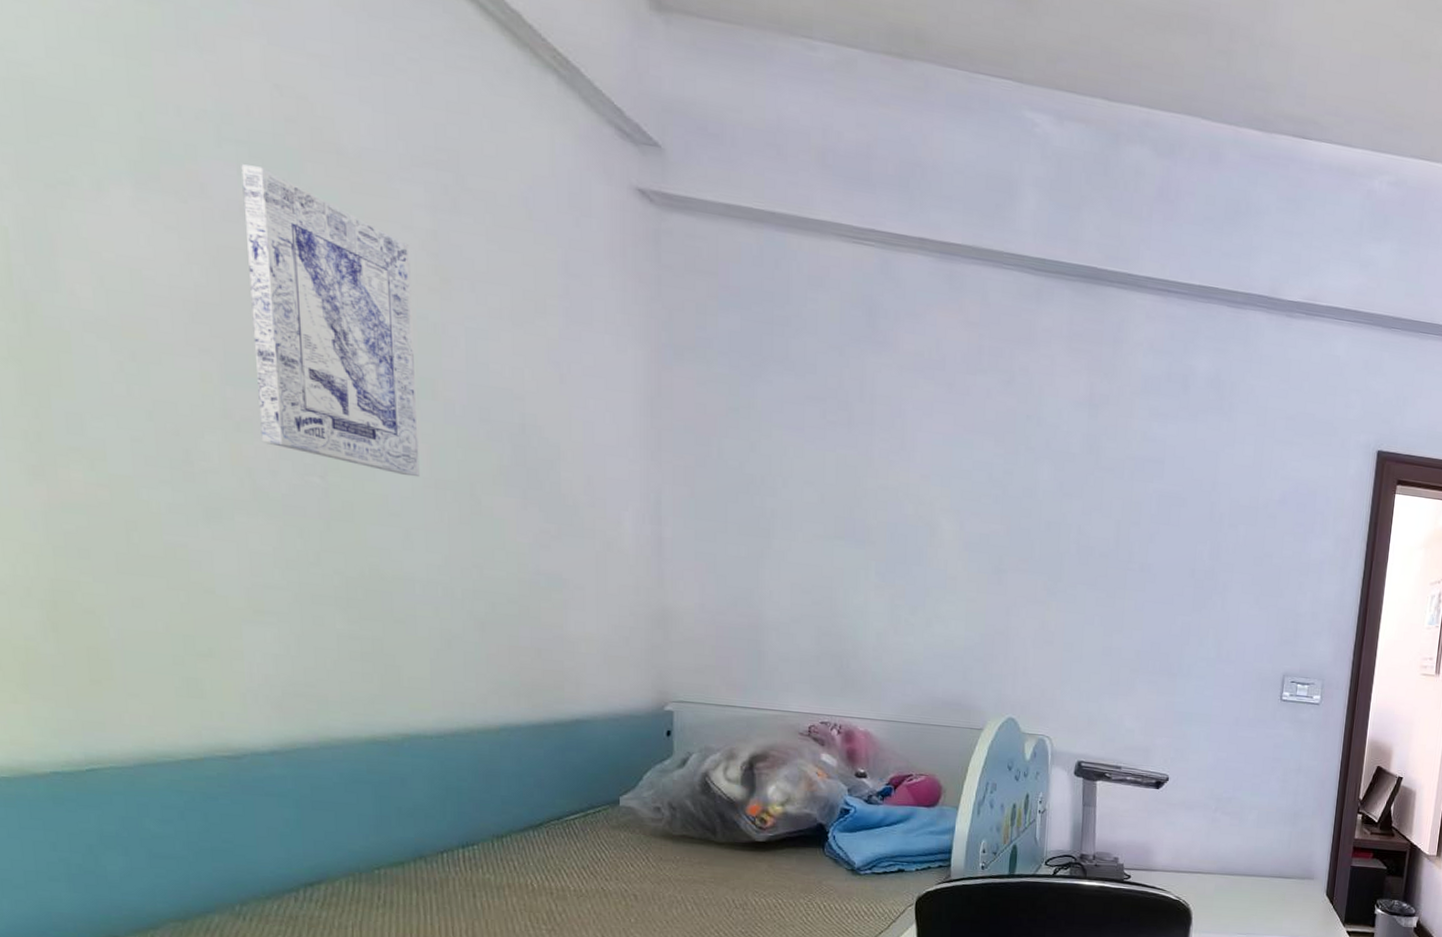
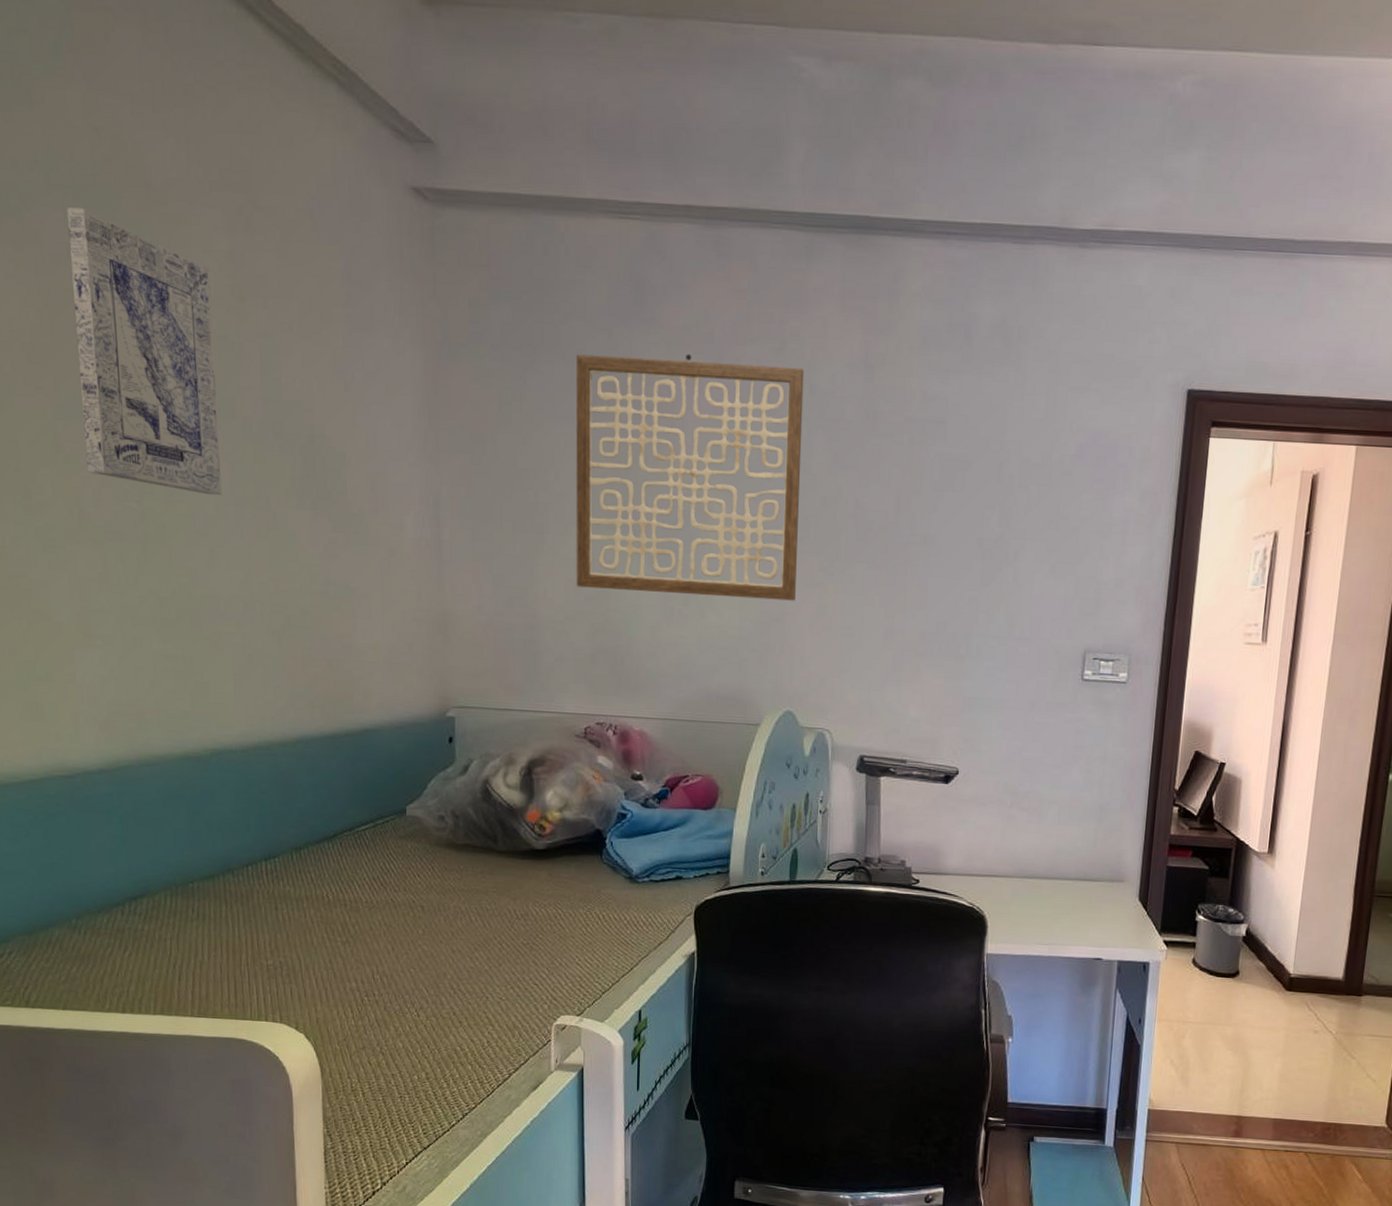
wall art: none [802,368,1032,616] -> present [576,354,804,601]

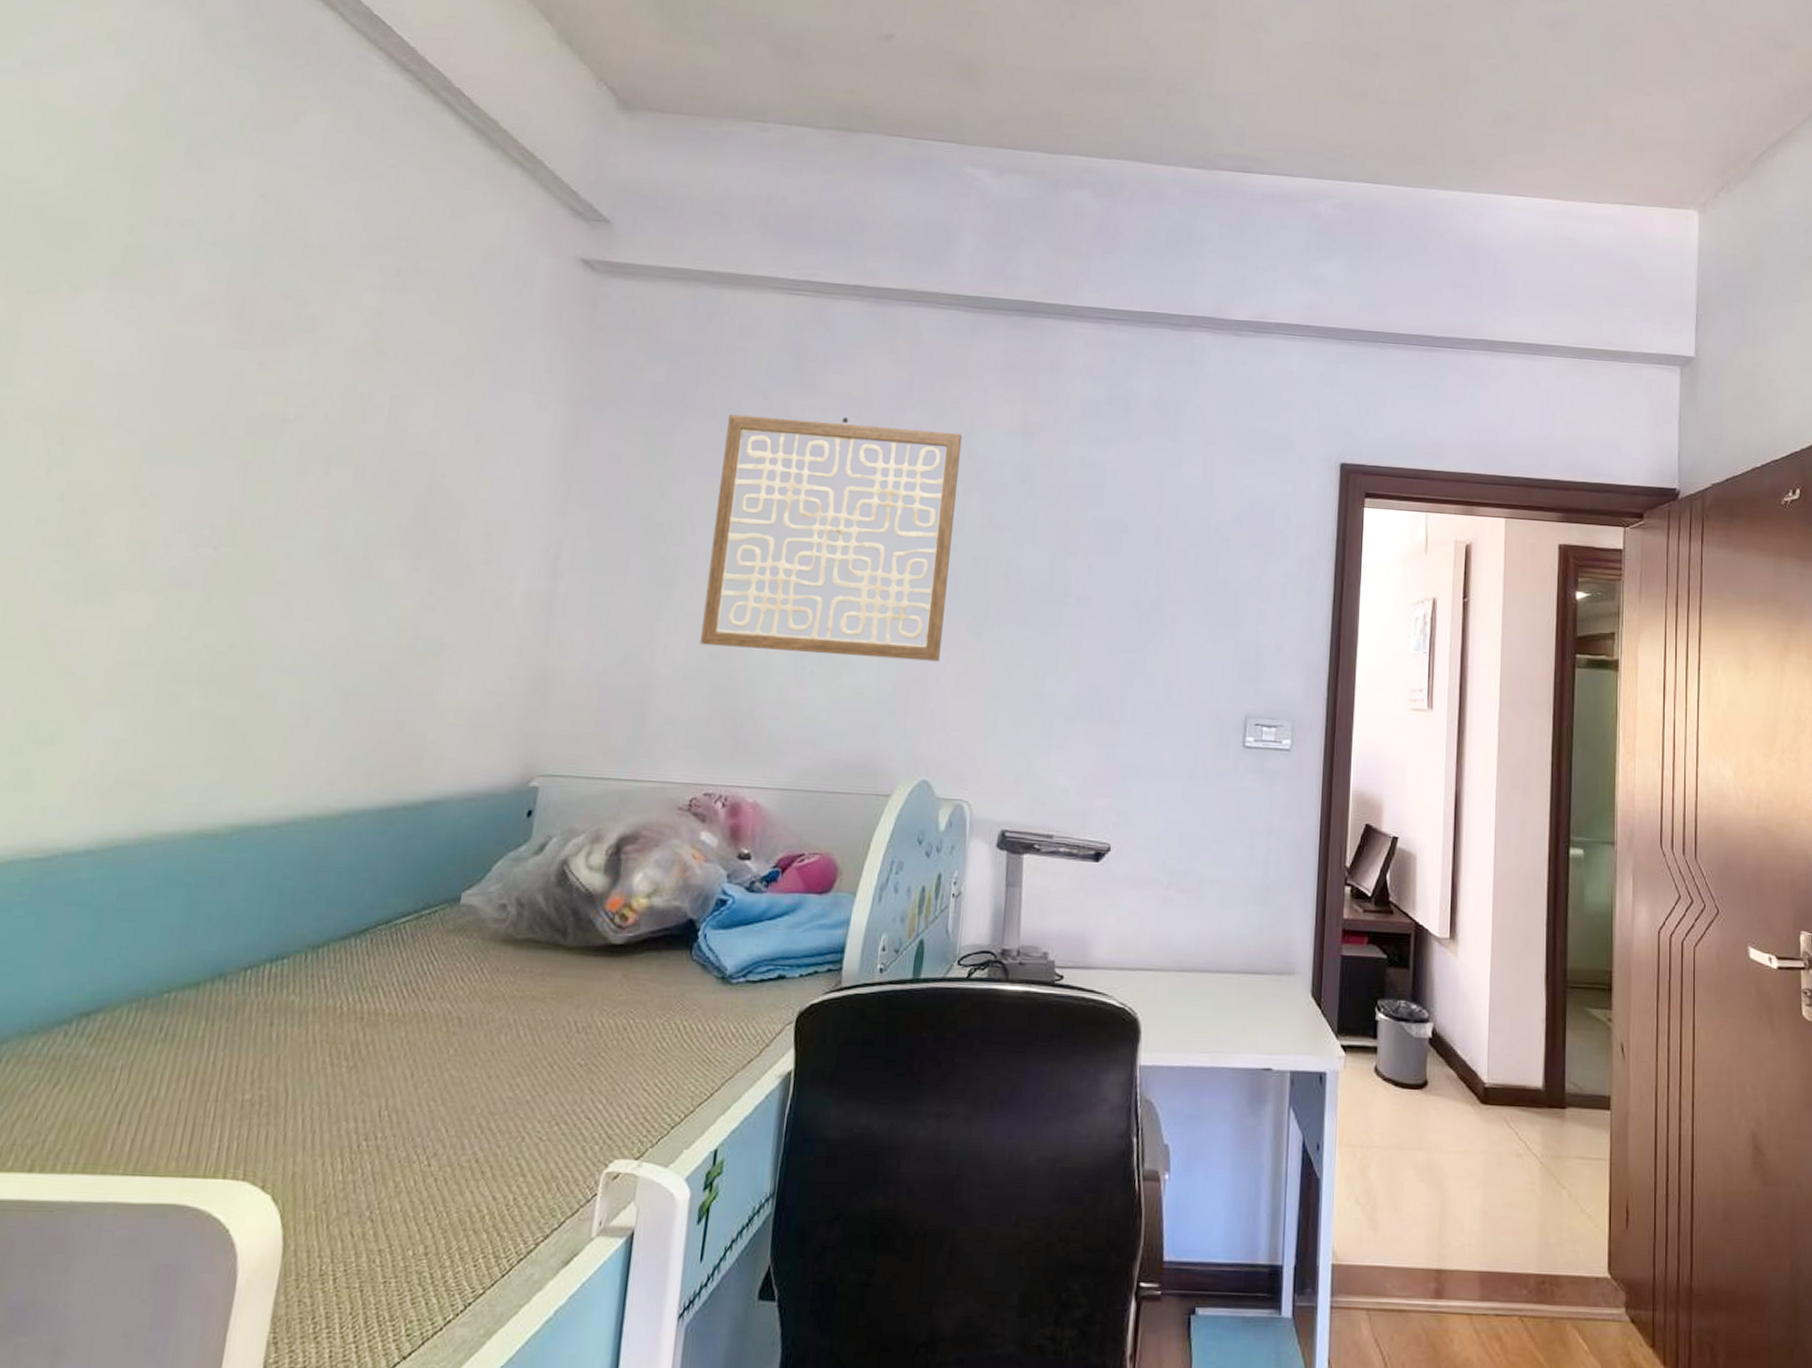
wall art: present [66,207,222,496] -> none [164,262,353,544]

